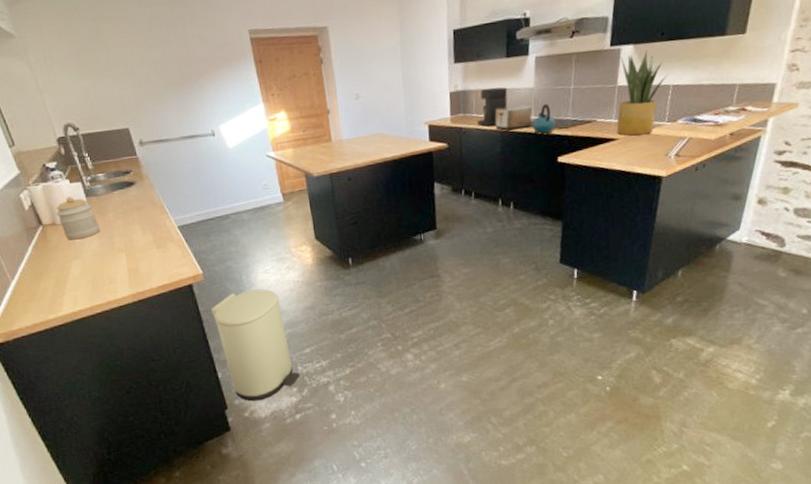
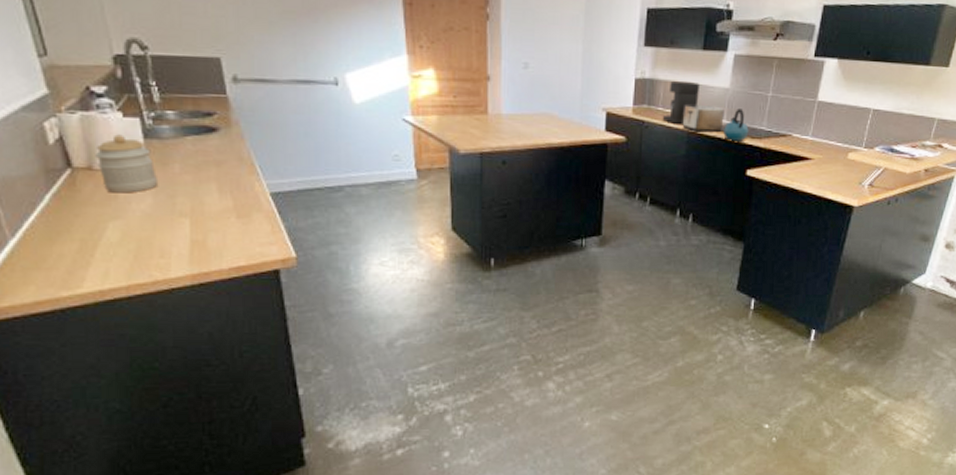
pedal bin: present [211,289,301,401] -> none [301,285,410,429]
planter: present [616,50,668,136] -> none [812,67,869,158]

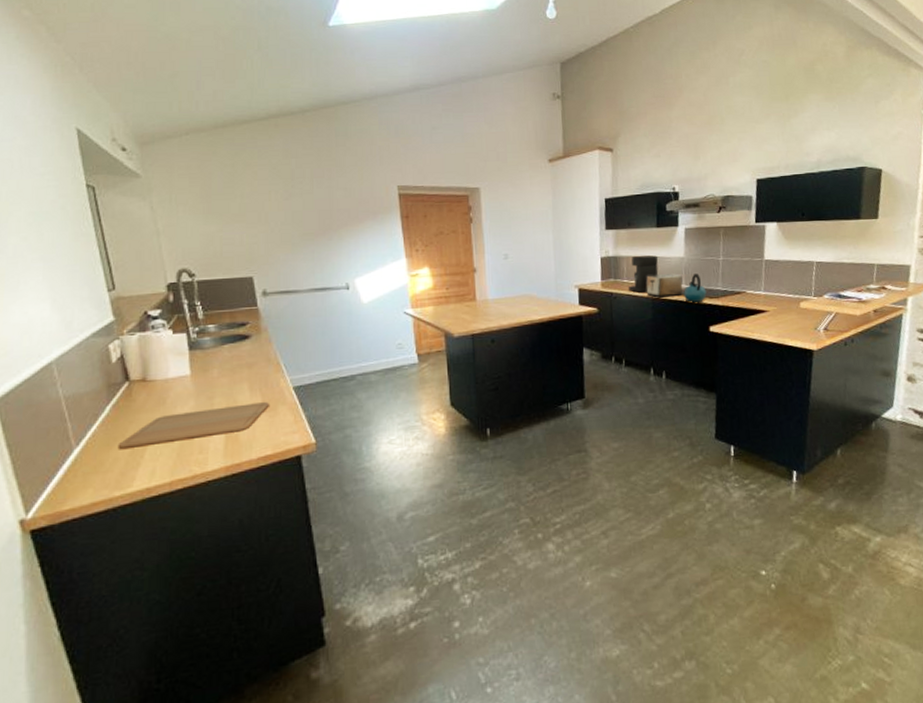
chopping board: none [62,206,242,245] -> present [117,401,269,449]
jar: present [95,134,159,193] -> none [149,349,200,400]

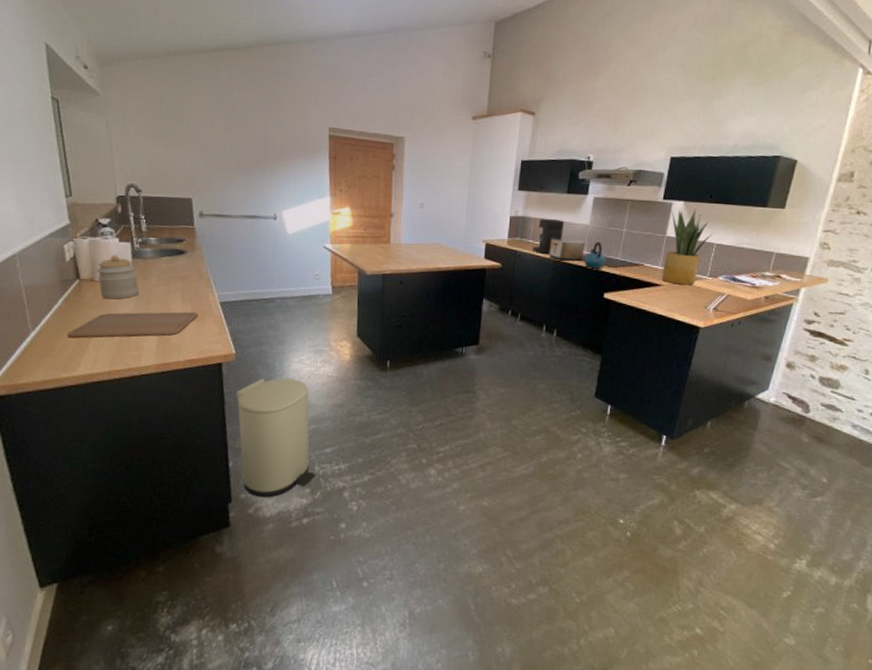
jar: none [149,349,200,400] -> present [97,255,140,300]
pedal bin: none [320,462,420,605] -> present [236,378,316,498]
planter: none [765,228,811,309] -> present [661,208,713,285]

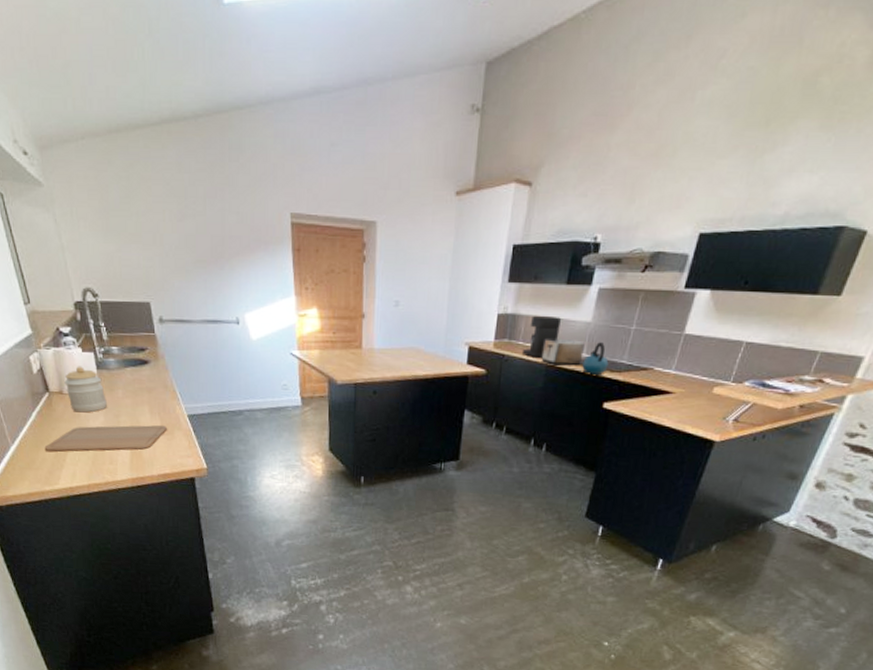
pedal bin: present [236,378,316,498] -> none [211,493,293,608]
planter: present [661,208,713,285] -> none [673,298,743,392]

